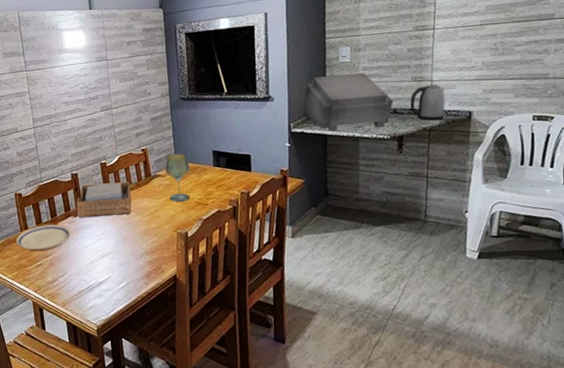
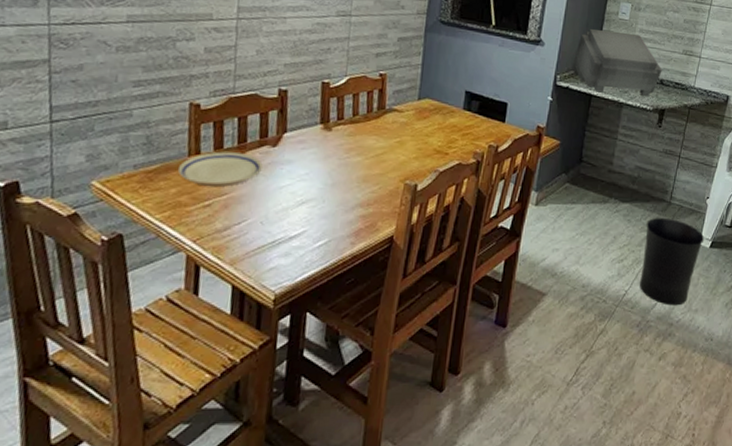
napkin holder: present [76,182,132,217] -> none [276,106,357,153]
wine glass: present [164,153,191,202] -> none [403,86,436,146]
waste bin: none [403,235,470,316] -> present [640,217,705,306]
kettle: present [409,84,446,121] -> none [676,60,710,99]

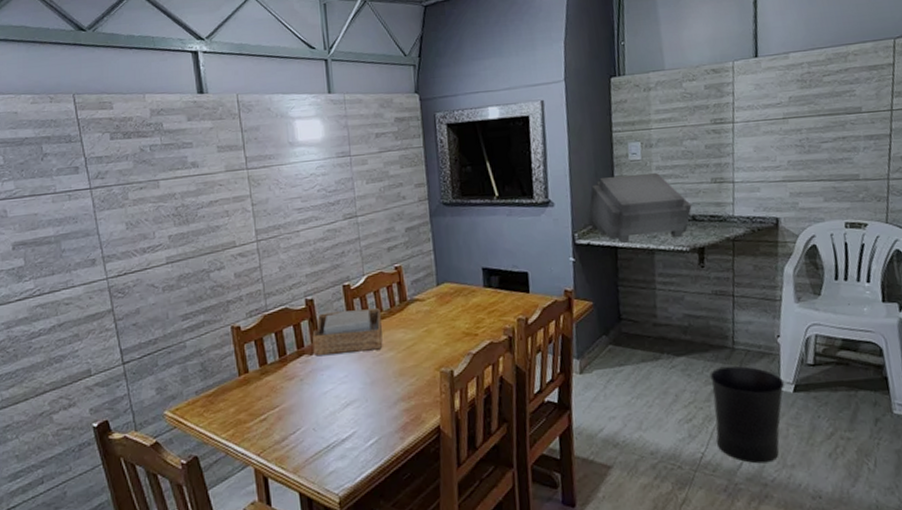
plate: present [177,151,263,188] -> none [232,365,305,403]
napkin holder: none [276,106,357,153] -> present [312,308,383,355]

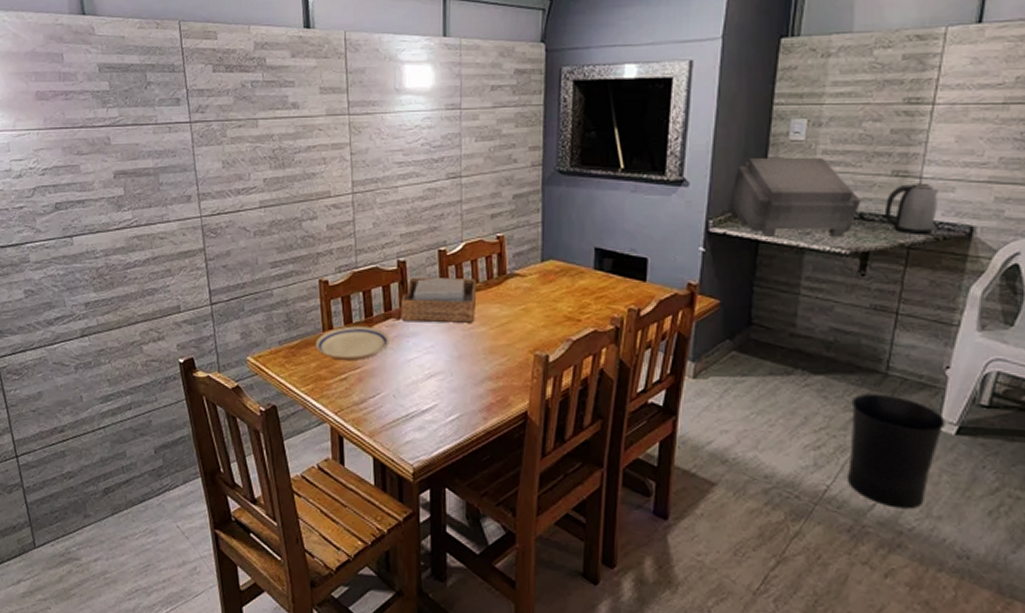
plate: none [232,365,305,403] -> present [315,326,389,361]
kettle: none [710,186,750,229] -> present [884,182,939,234]

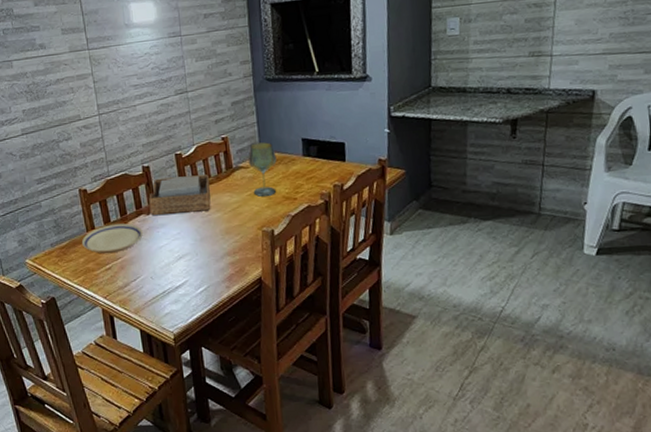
wine glass: none [526,247,561,313] -> present [248,142,277,197]
cooler: present [728,158,861,238] -> none [404,48,508,115]
waste bin: present [848,393,946,509] -> none [514,229,588,318]
kettle: present [884,182,939,234] -> none [525,59,567,101]

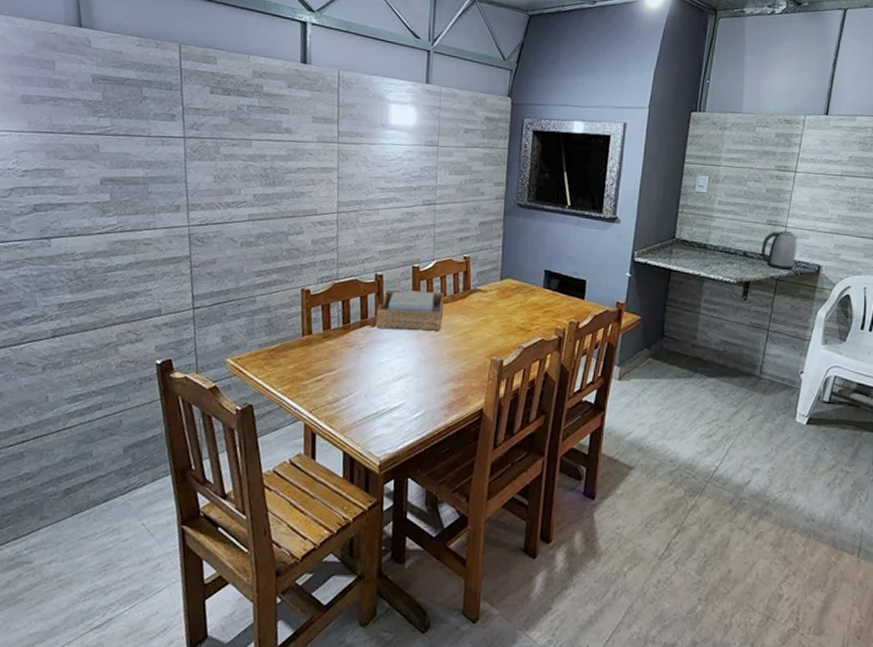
plate: present [81,223,143,254] -> none [294,332,364,364]
wine glass: present [248,142,277,197] -> none [487,267,517,324]
kettle: none [525,59,567,101] -> present [760,230,798,270]

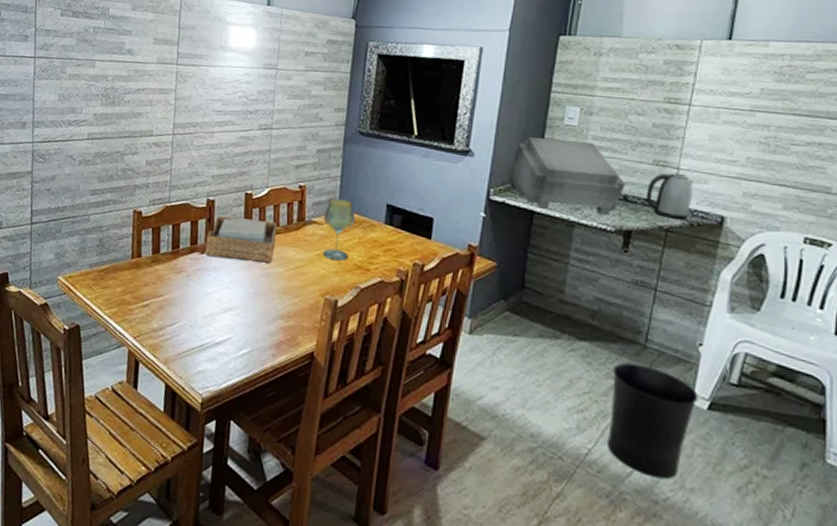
wine glass: none [487,267,517,324] -> present [322,198,356,261]
cooler: none [649,204,745,270] -> present [508,137,626,216]
waste bin: none [731,392,800,484] -> present [608,362,699,479]

